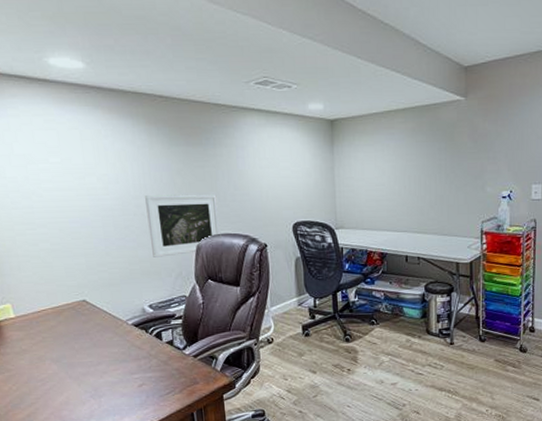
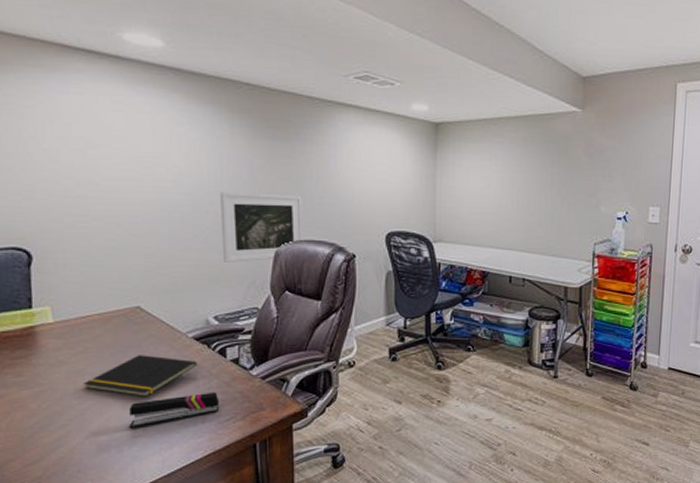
notepad: none [44,341,138,378] -> present [82,355,197,398]
stapler: none [84,370,160,404] -> present [129,392,220,429]

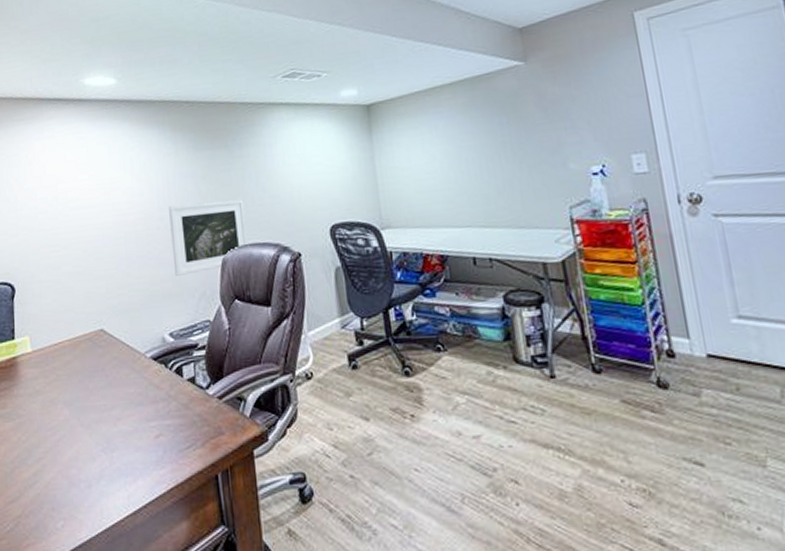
notepad: present [82,355,197,398] -> none [55,379,156,426]
stapler: present [129,392,220,429] -> none [96,415,180,461]

